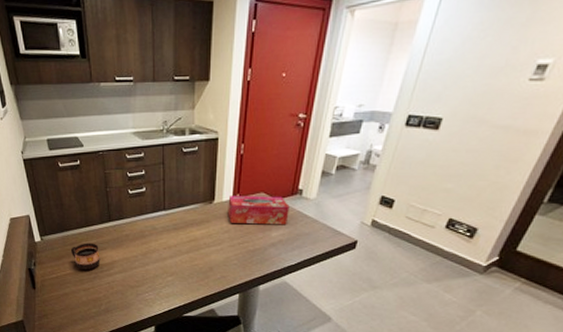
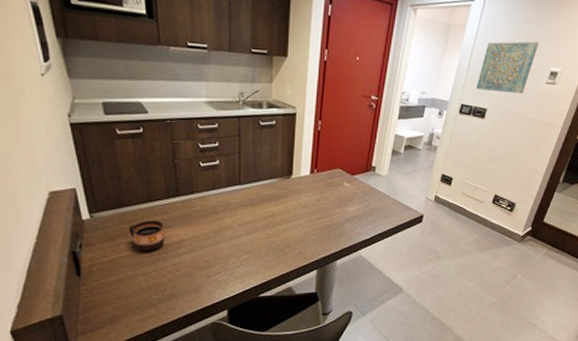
tissue box: present [228,196,290,225] -> none [305,171,364,201]
wall art: none [429,28,521,97] -> present [476,41,539,94]

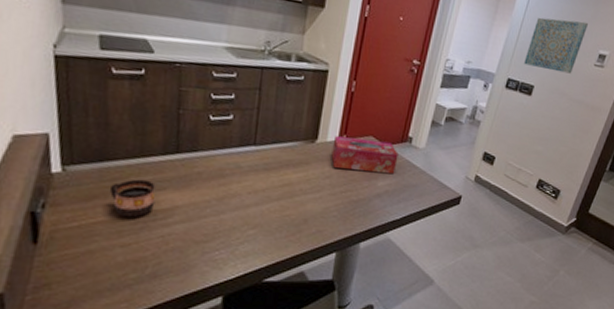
tissue box: none [305,171,364,201] -> present [331,136,399,175]

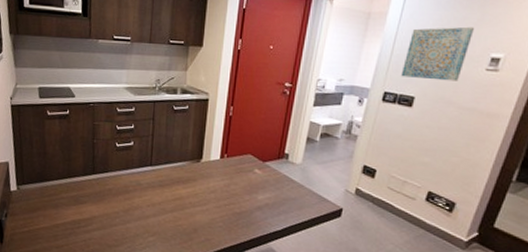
cup: present [109,179,156,217] -> none [47,195,79,225]
tissue box: present [331,136,399,175] -> none [215,156,276,189]

